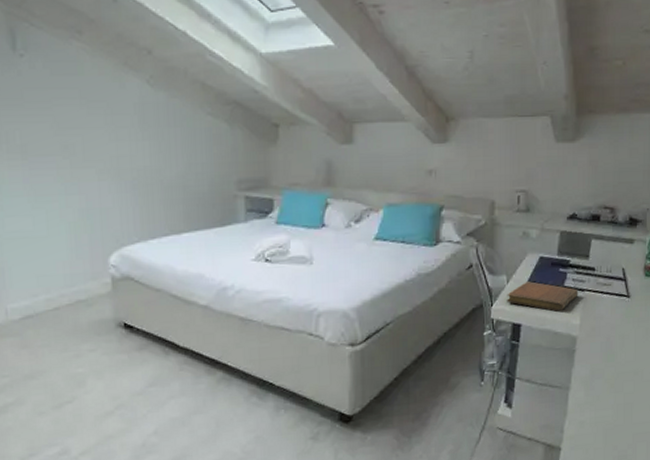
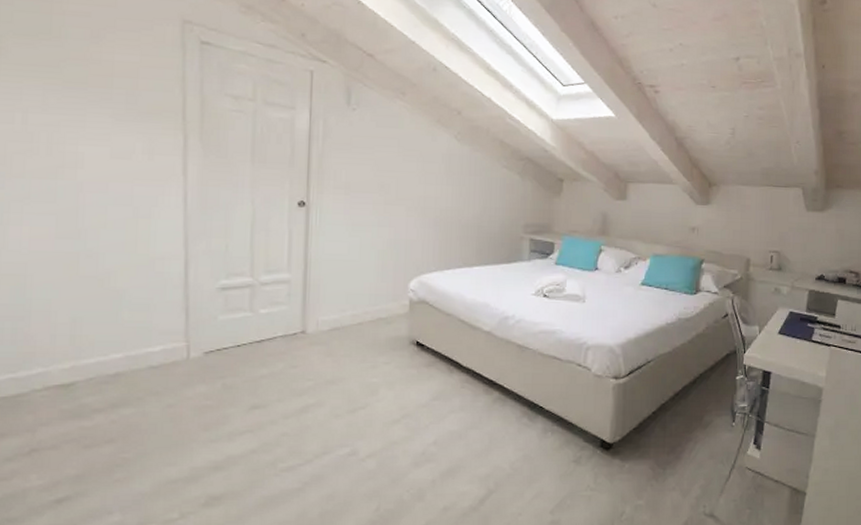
notebook: present [507,281,579,312] -> none [758,333,825,363]

